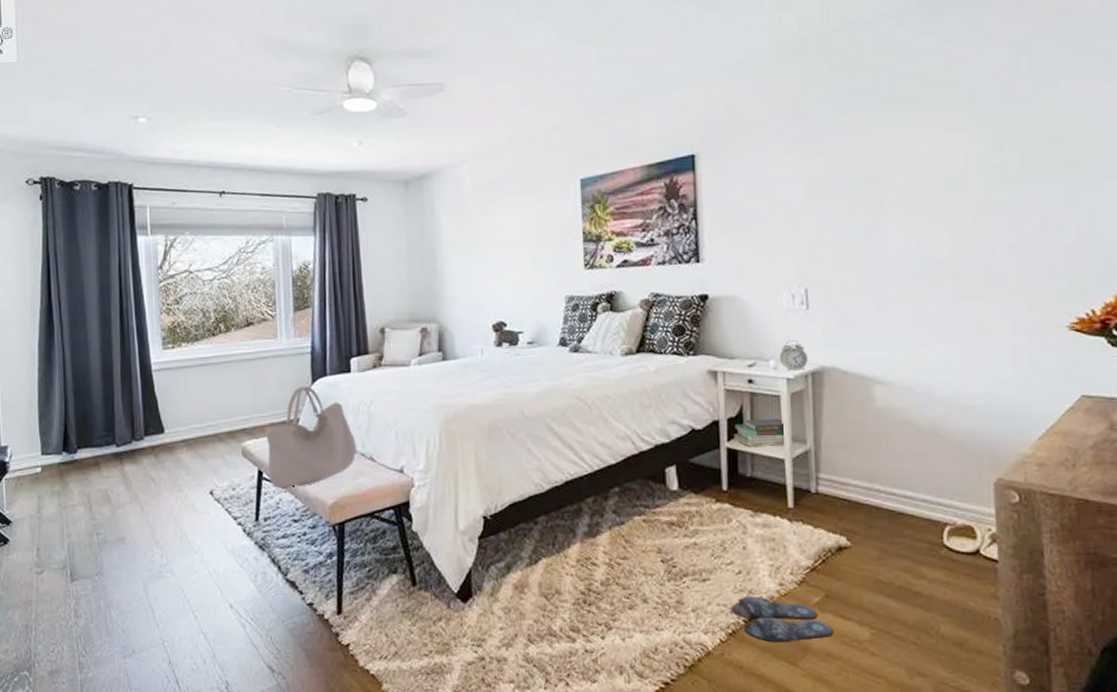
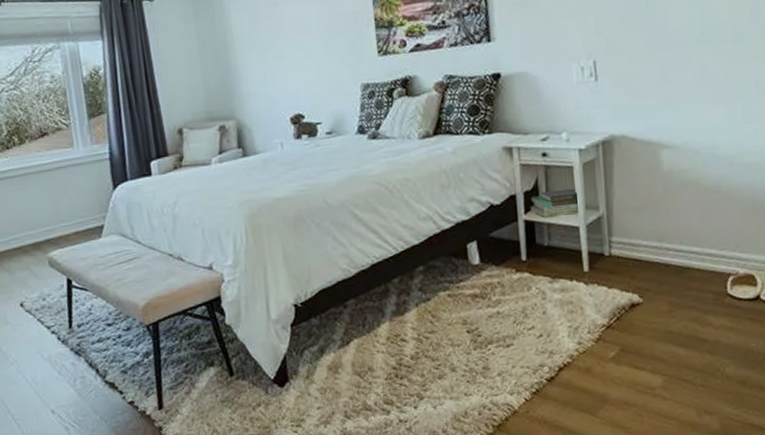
handbag: present [266,385,358,490] -> none [71,192,165,296]
slippers: present [730,596,833,643] -> none [533,356,628,397]
alarm clock: present [779,340,808,370] -> none [571,111,598,142]

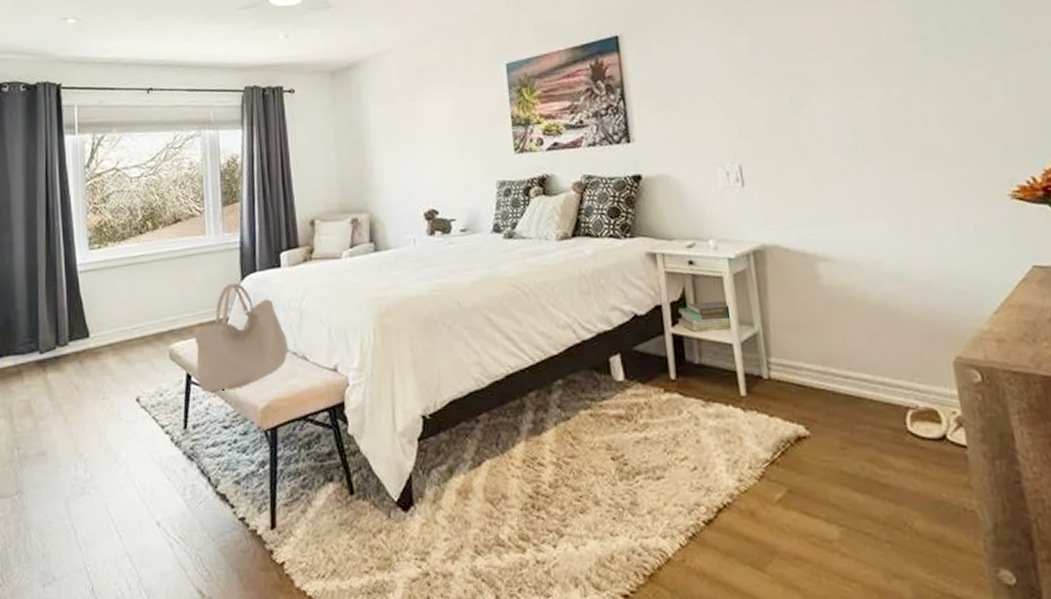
handbag: none [71,192,165,296] -> present [194,282,289,394]

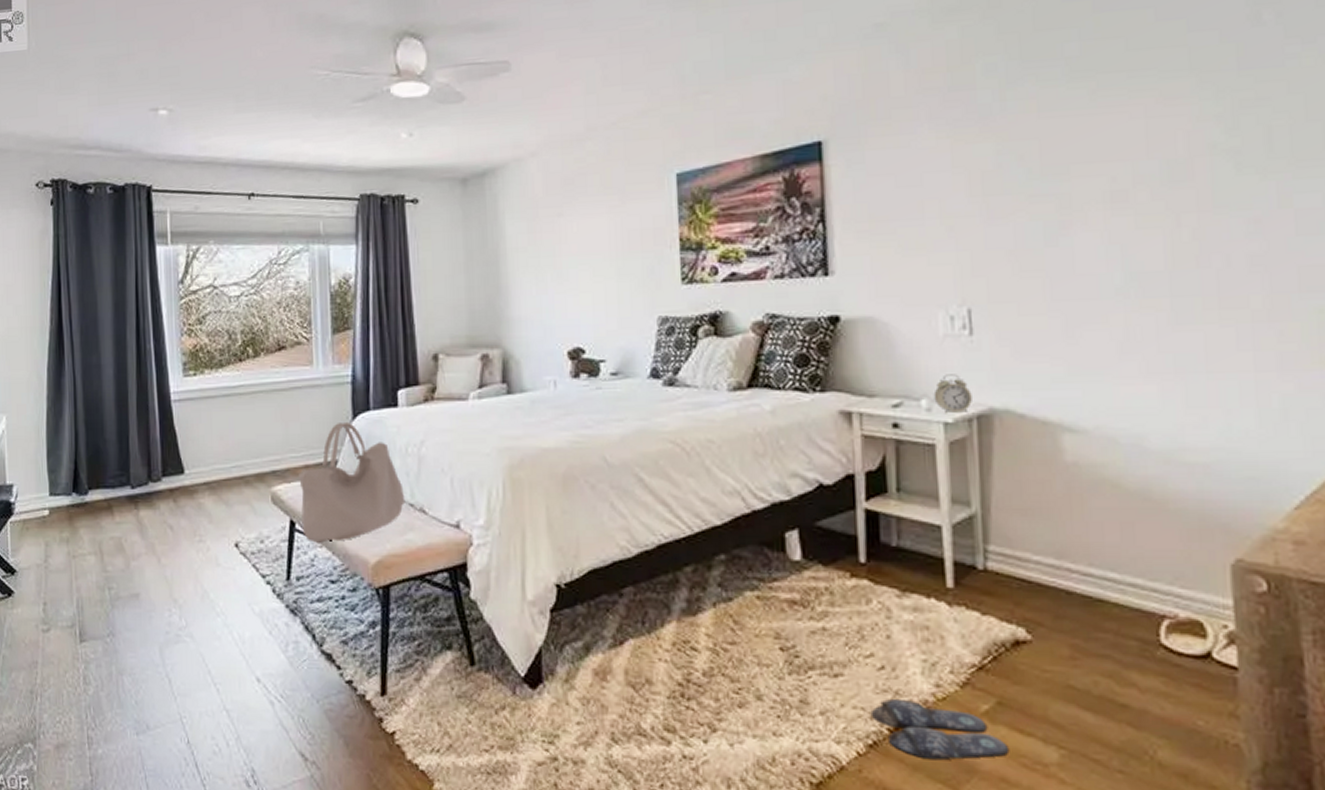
books: present [678,300,734,332] -> none [874,473,944,508]
slippers: none [688,494,800,546] -> present [870,698,1008,761]
alarm clock: none [718,218,748,250] -> present [933,374,972,413]

